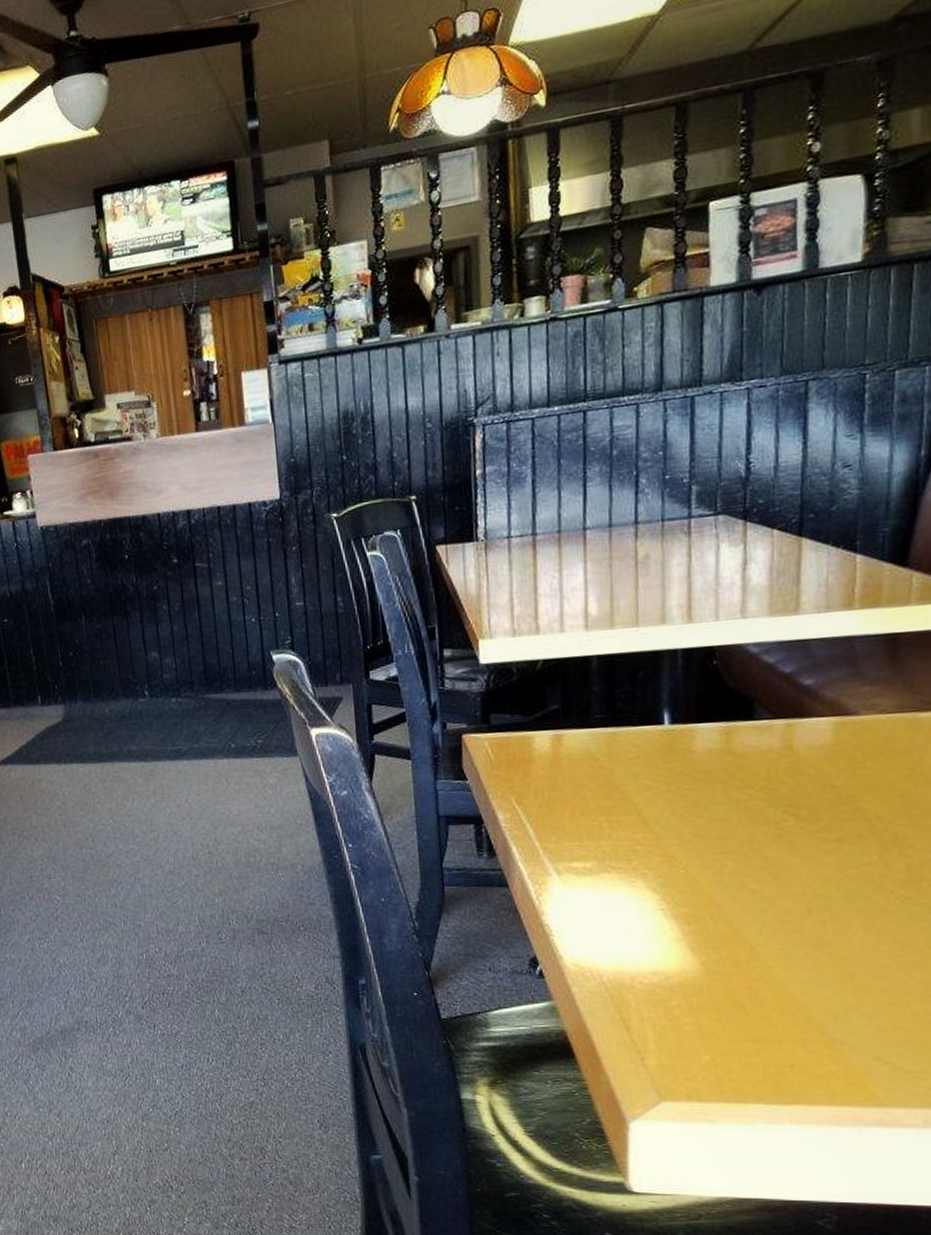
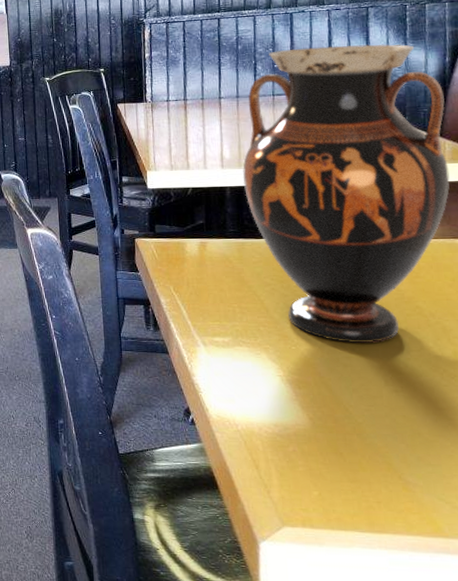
vase: none [615,434,916,861] -> present [242,44,450,343]

